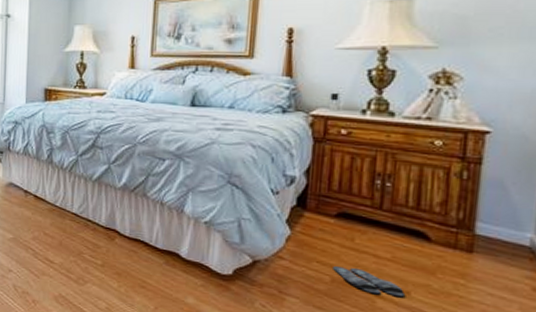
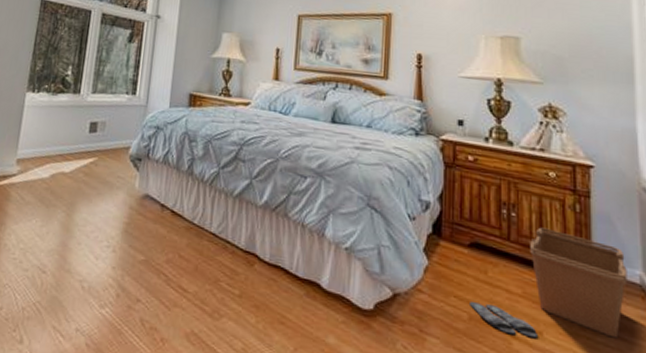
bicycle basket: none [404,195,517,297] -> present [530,227,628,339]

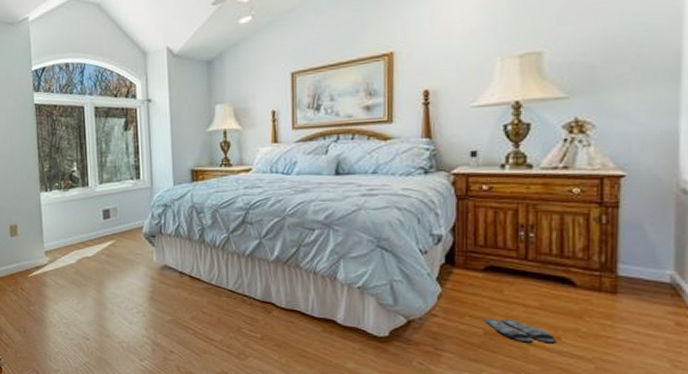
bicycle basket: present [530,227,628,339] -> none [549,243,657,335]

